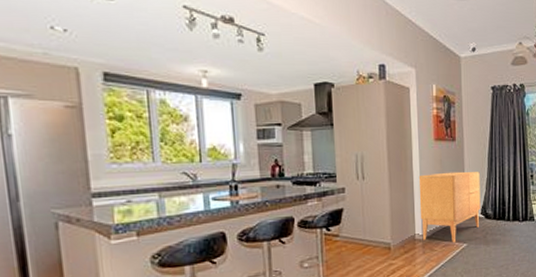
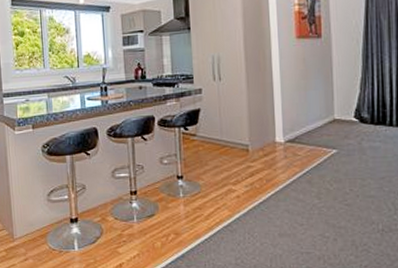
sideboard: present [418,171,481,243] -> none [278,70,354,149]

